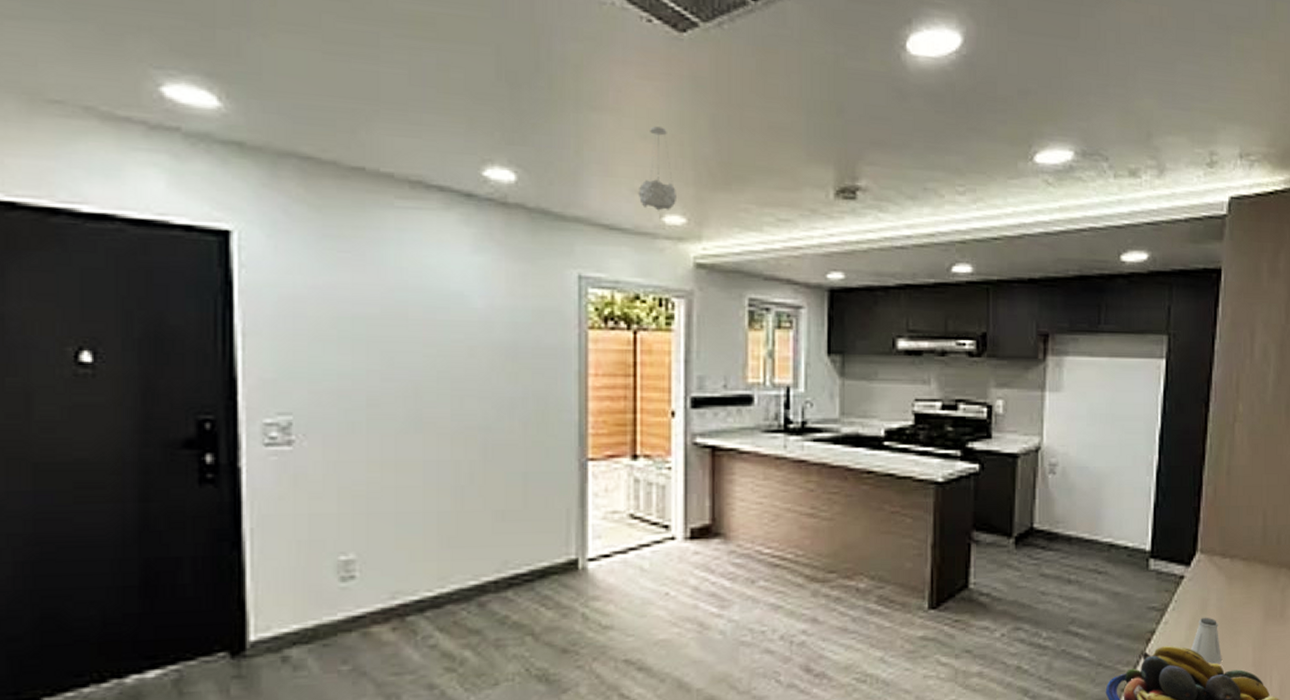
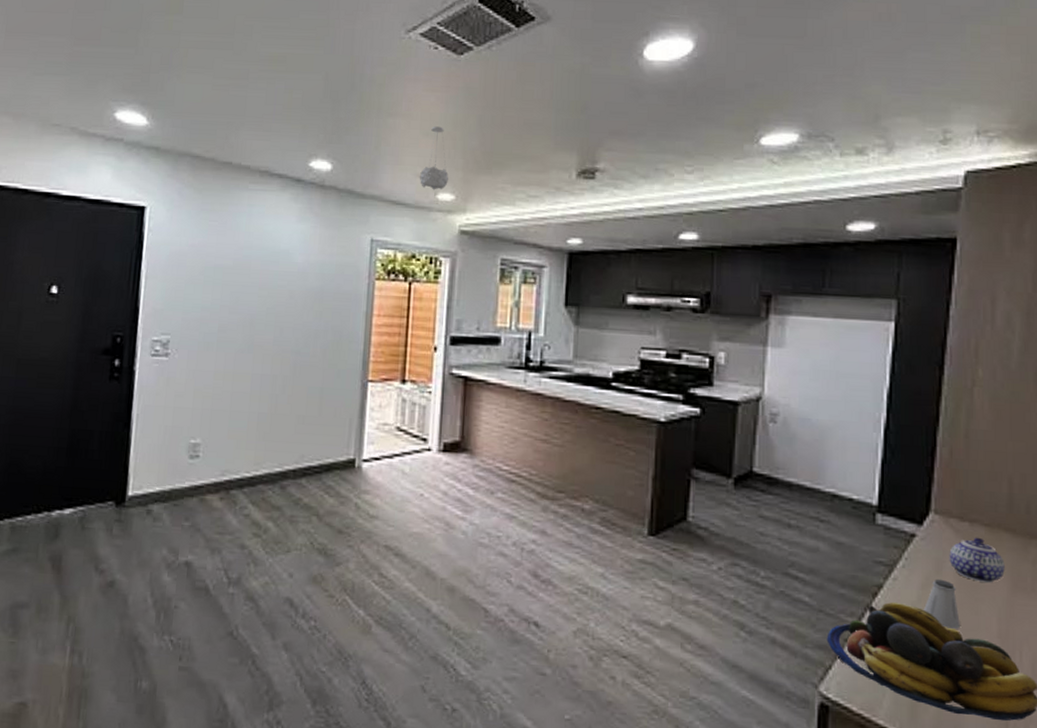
teapot: none [1213,572,1259,615] -> present [949,537,1005,583]

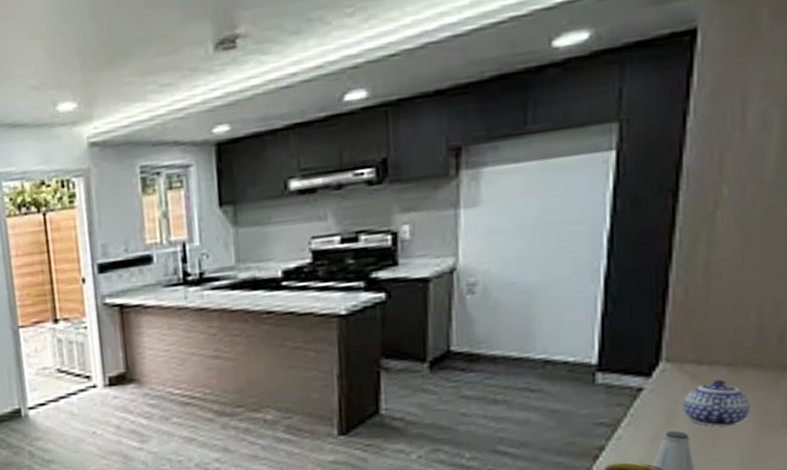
pendant light: present [419,126,448,190] -> none [33,22,67,102]

